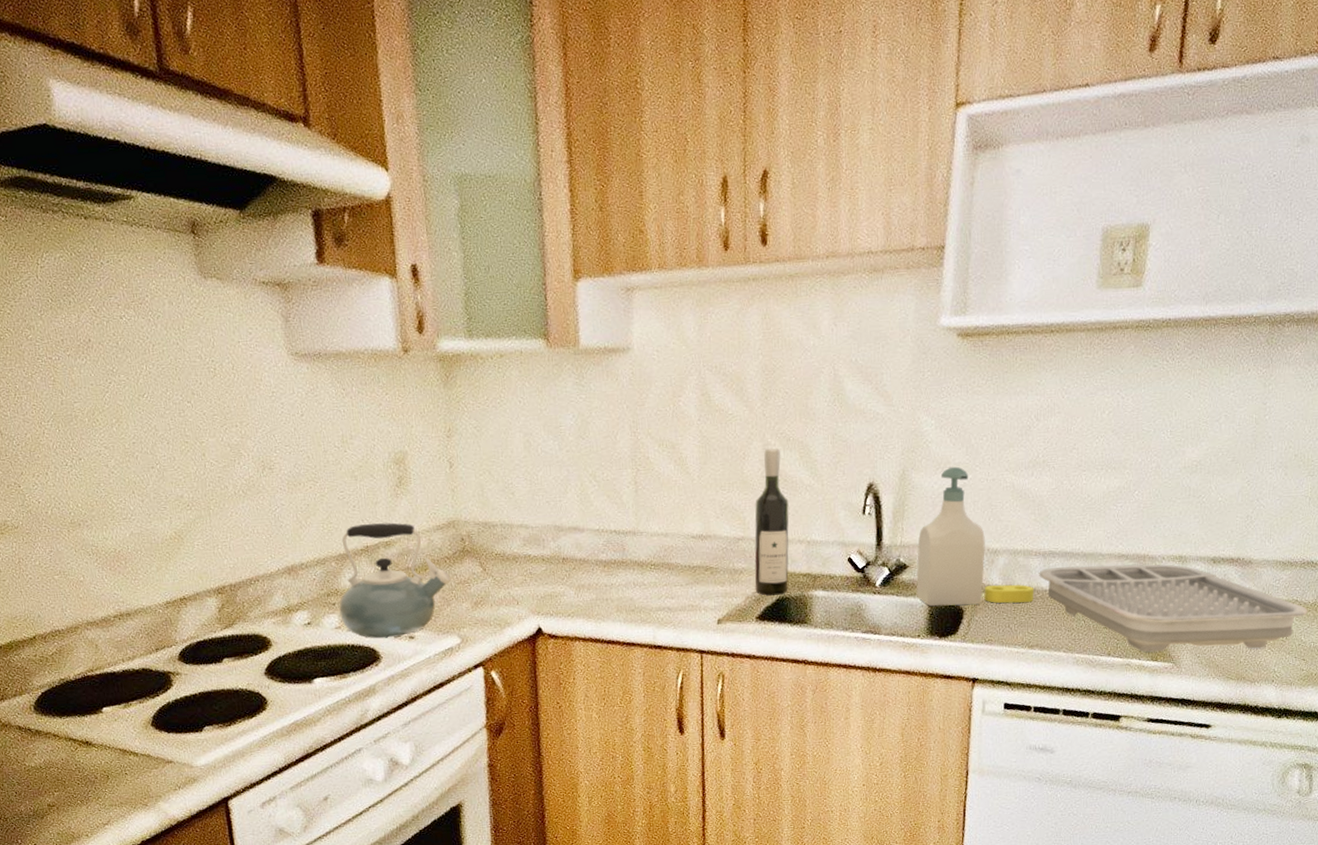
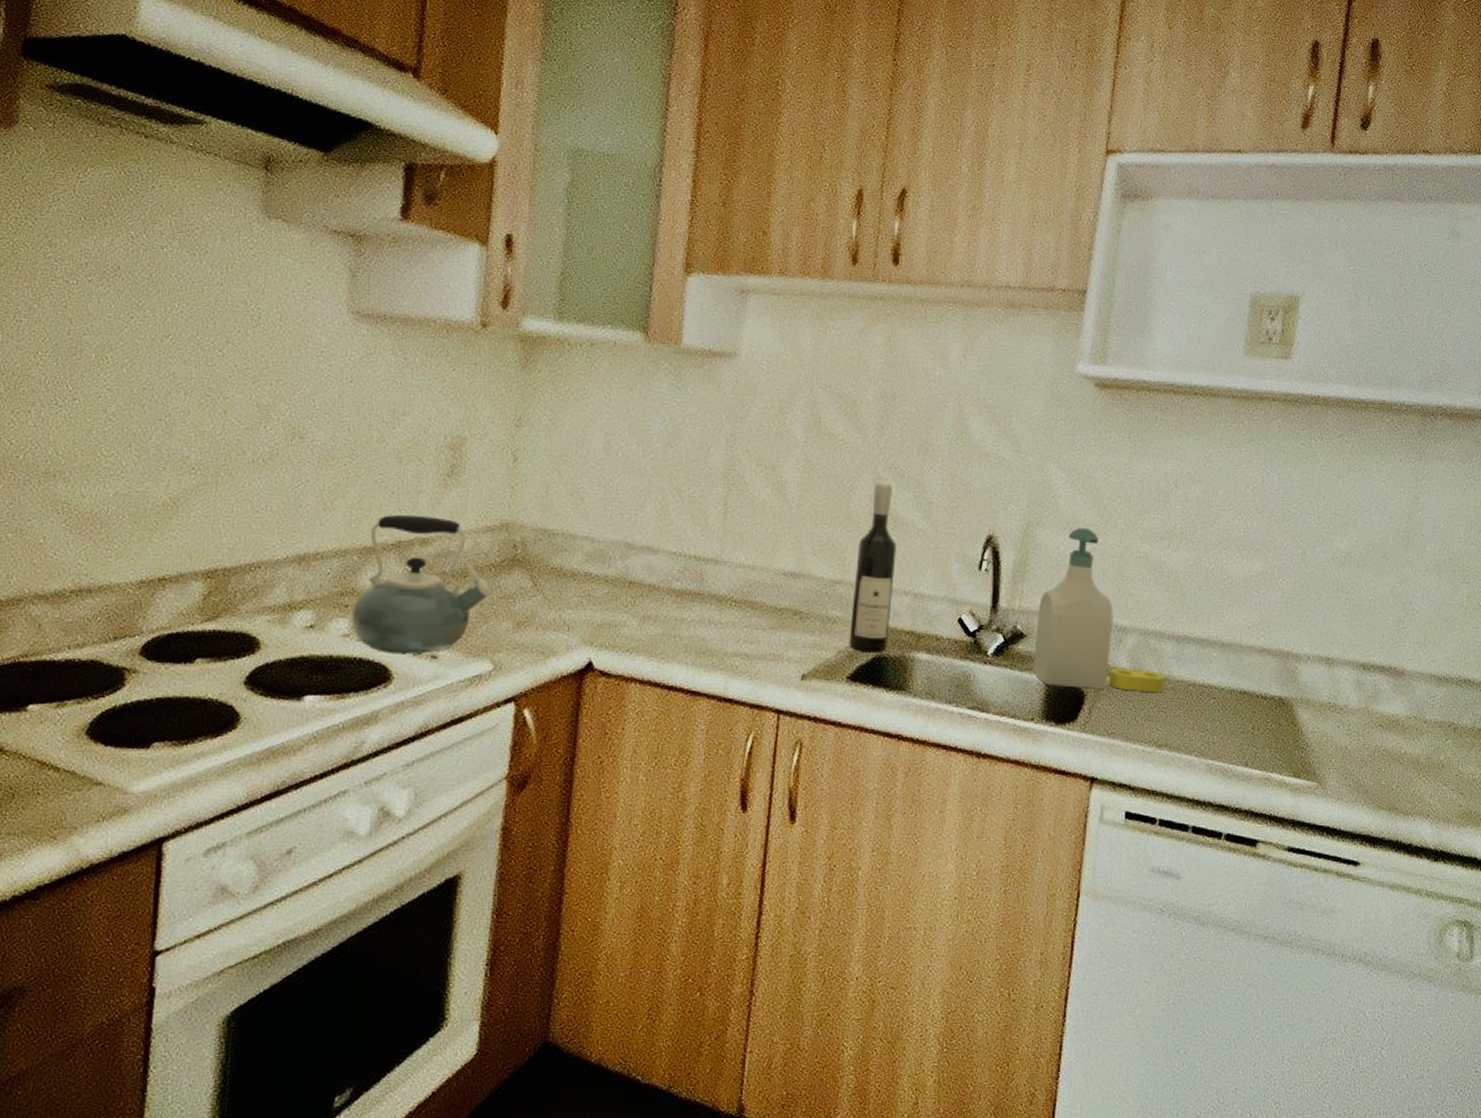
dish rack: present [1039,564,1308,653] -> none [1171,655,1466,775]

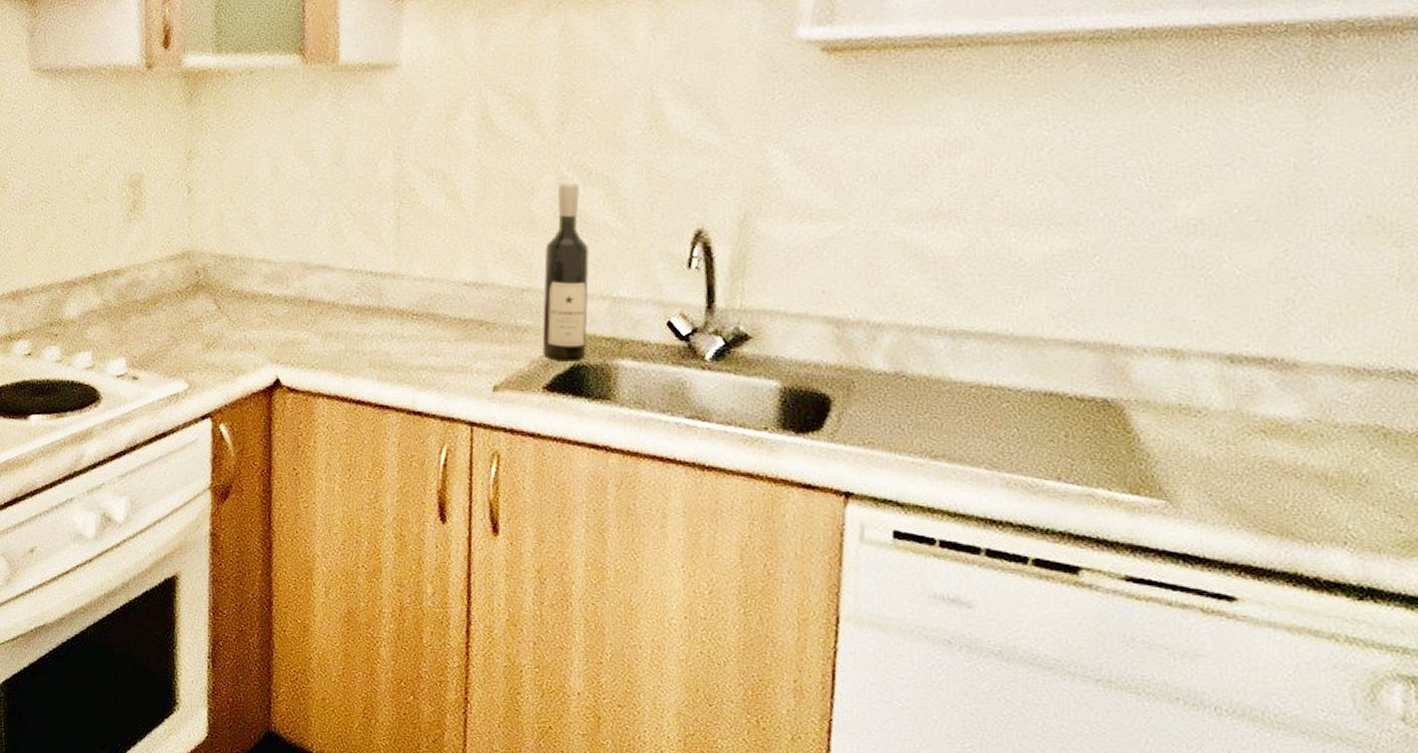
kettle: present [351,515,494,655] -> none [61,250,182,377]
soap bottle: present [1032,527,1113,689] -> none [761,213,863,394]
sponge: present [1109,669,1166,693] -> none [861,371,938,397]

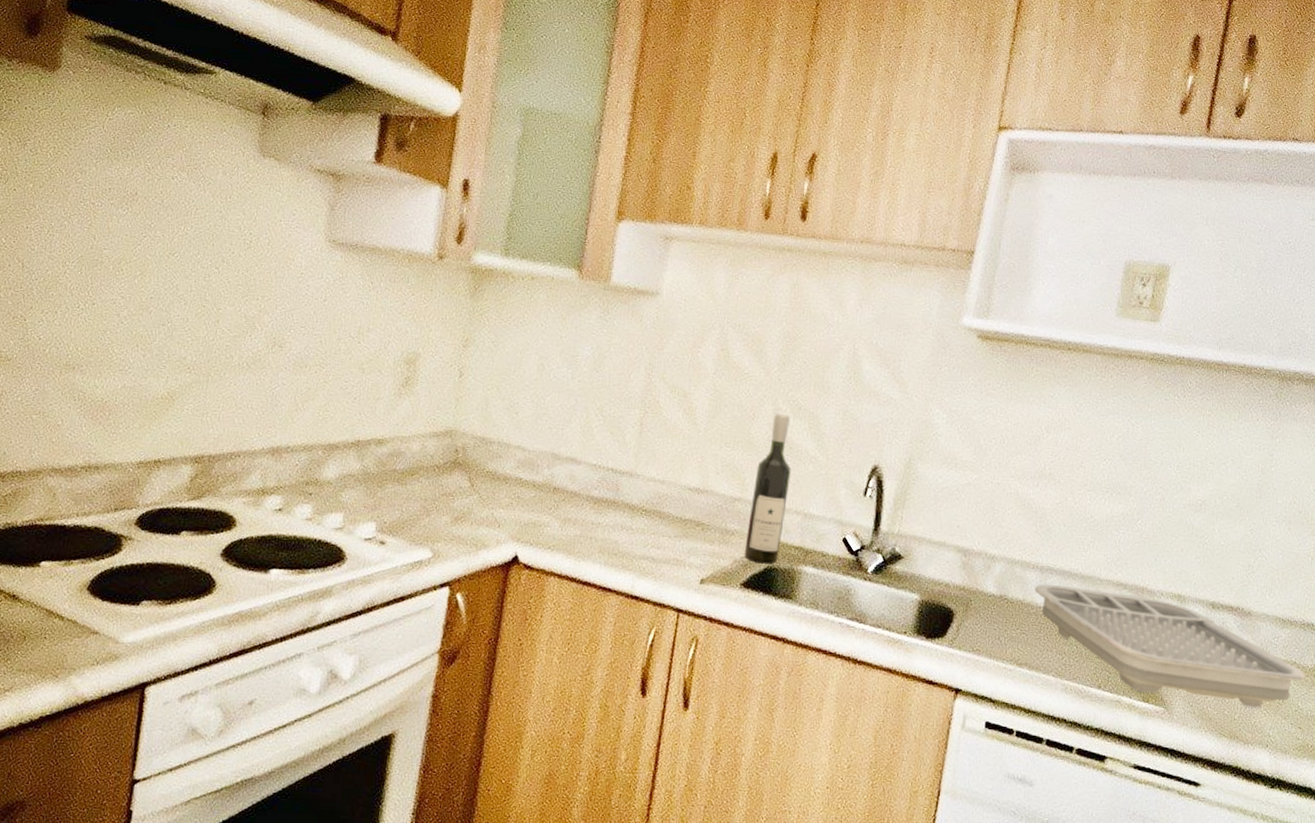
dish rack: none [945,353,1405,493] -> present [1034,584,1306,708]

